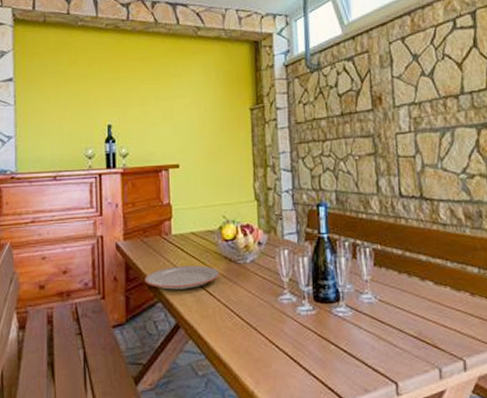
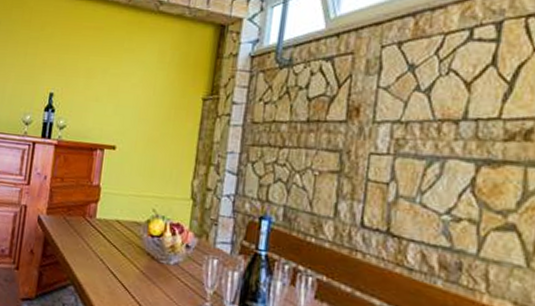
plate: present [145,265,220,290] -> none [60,251,139,279]

